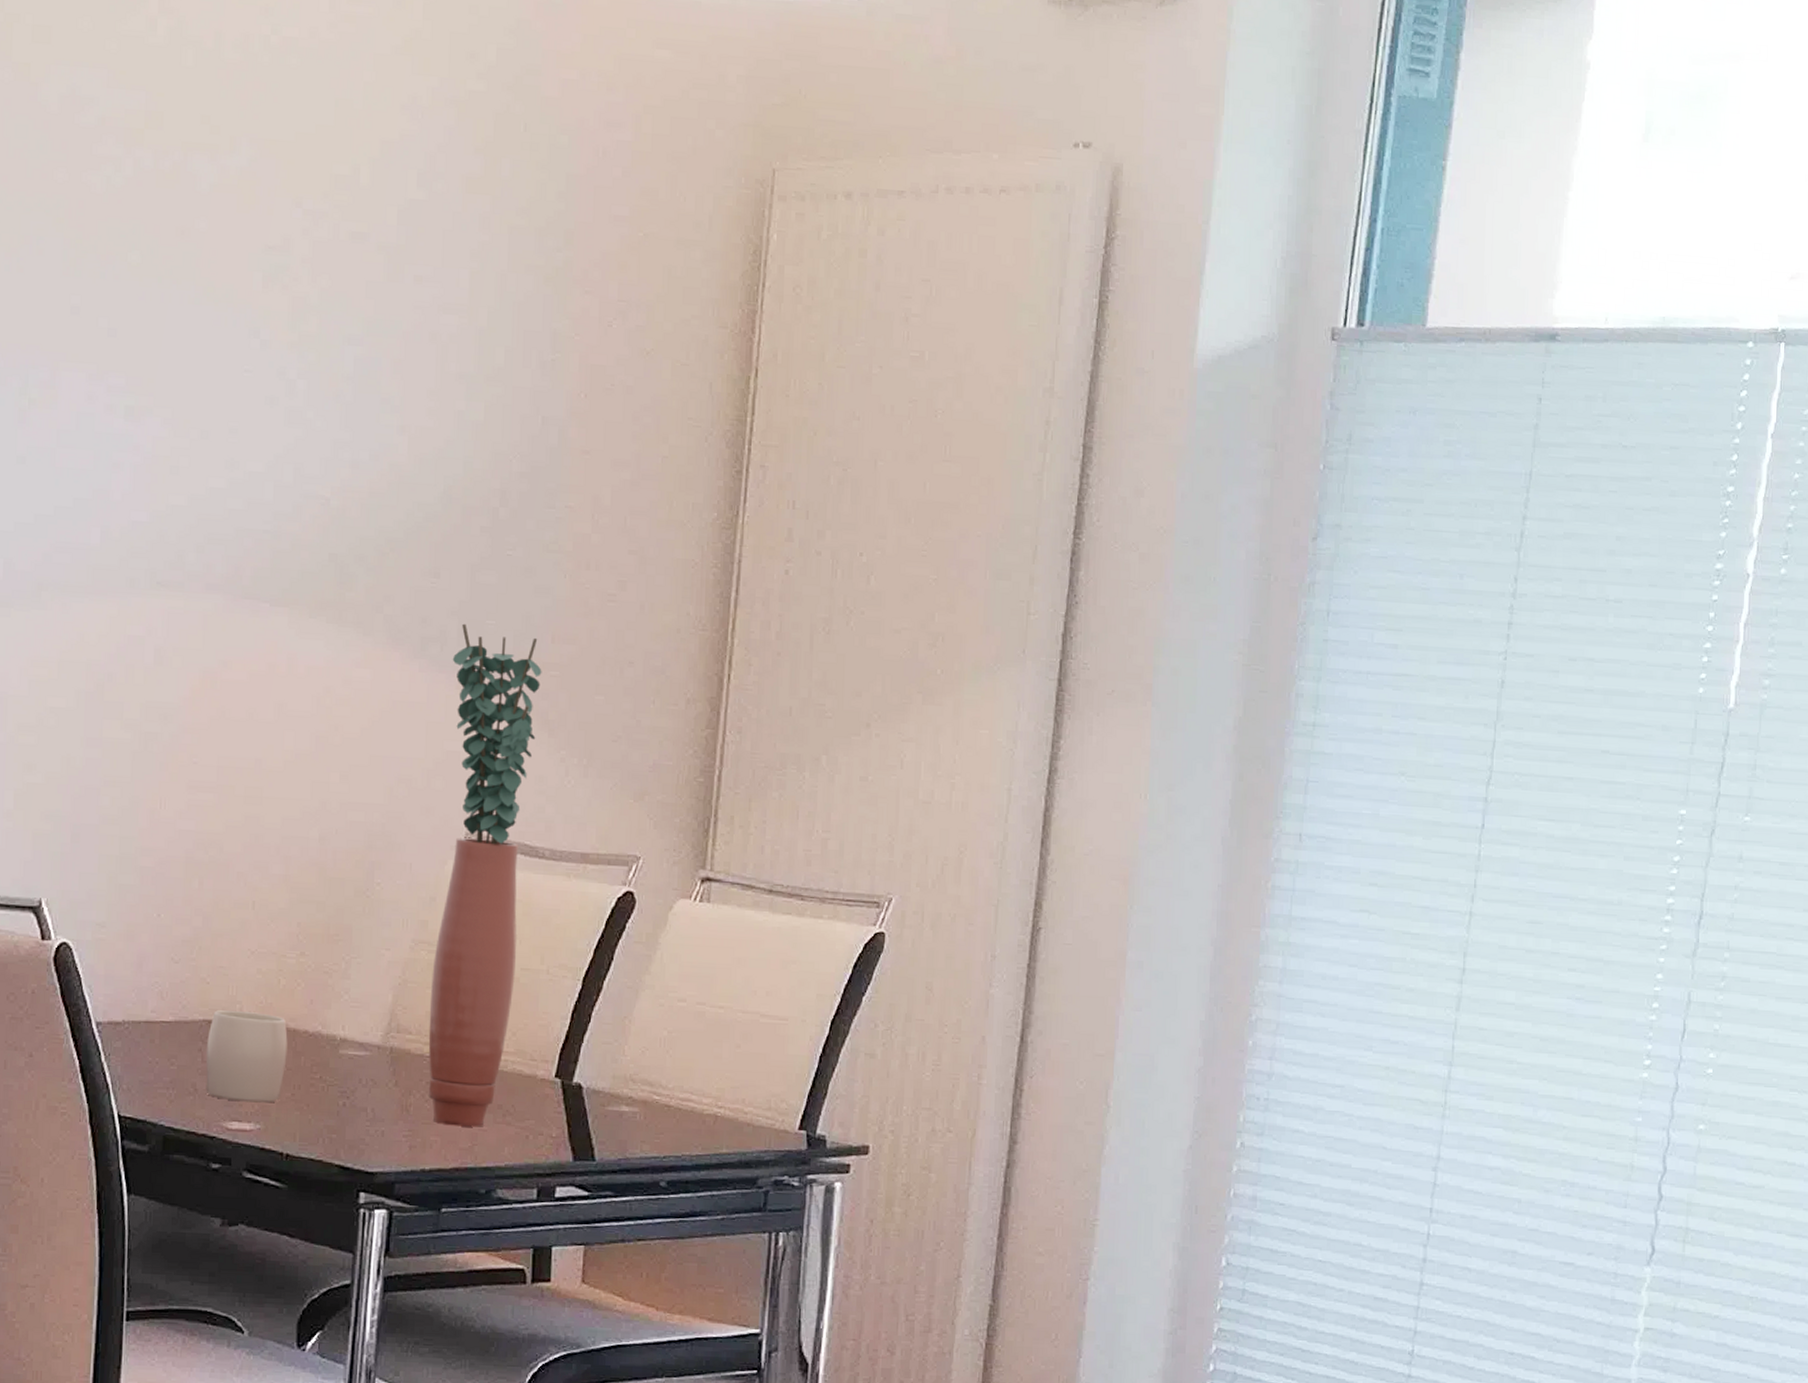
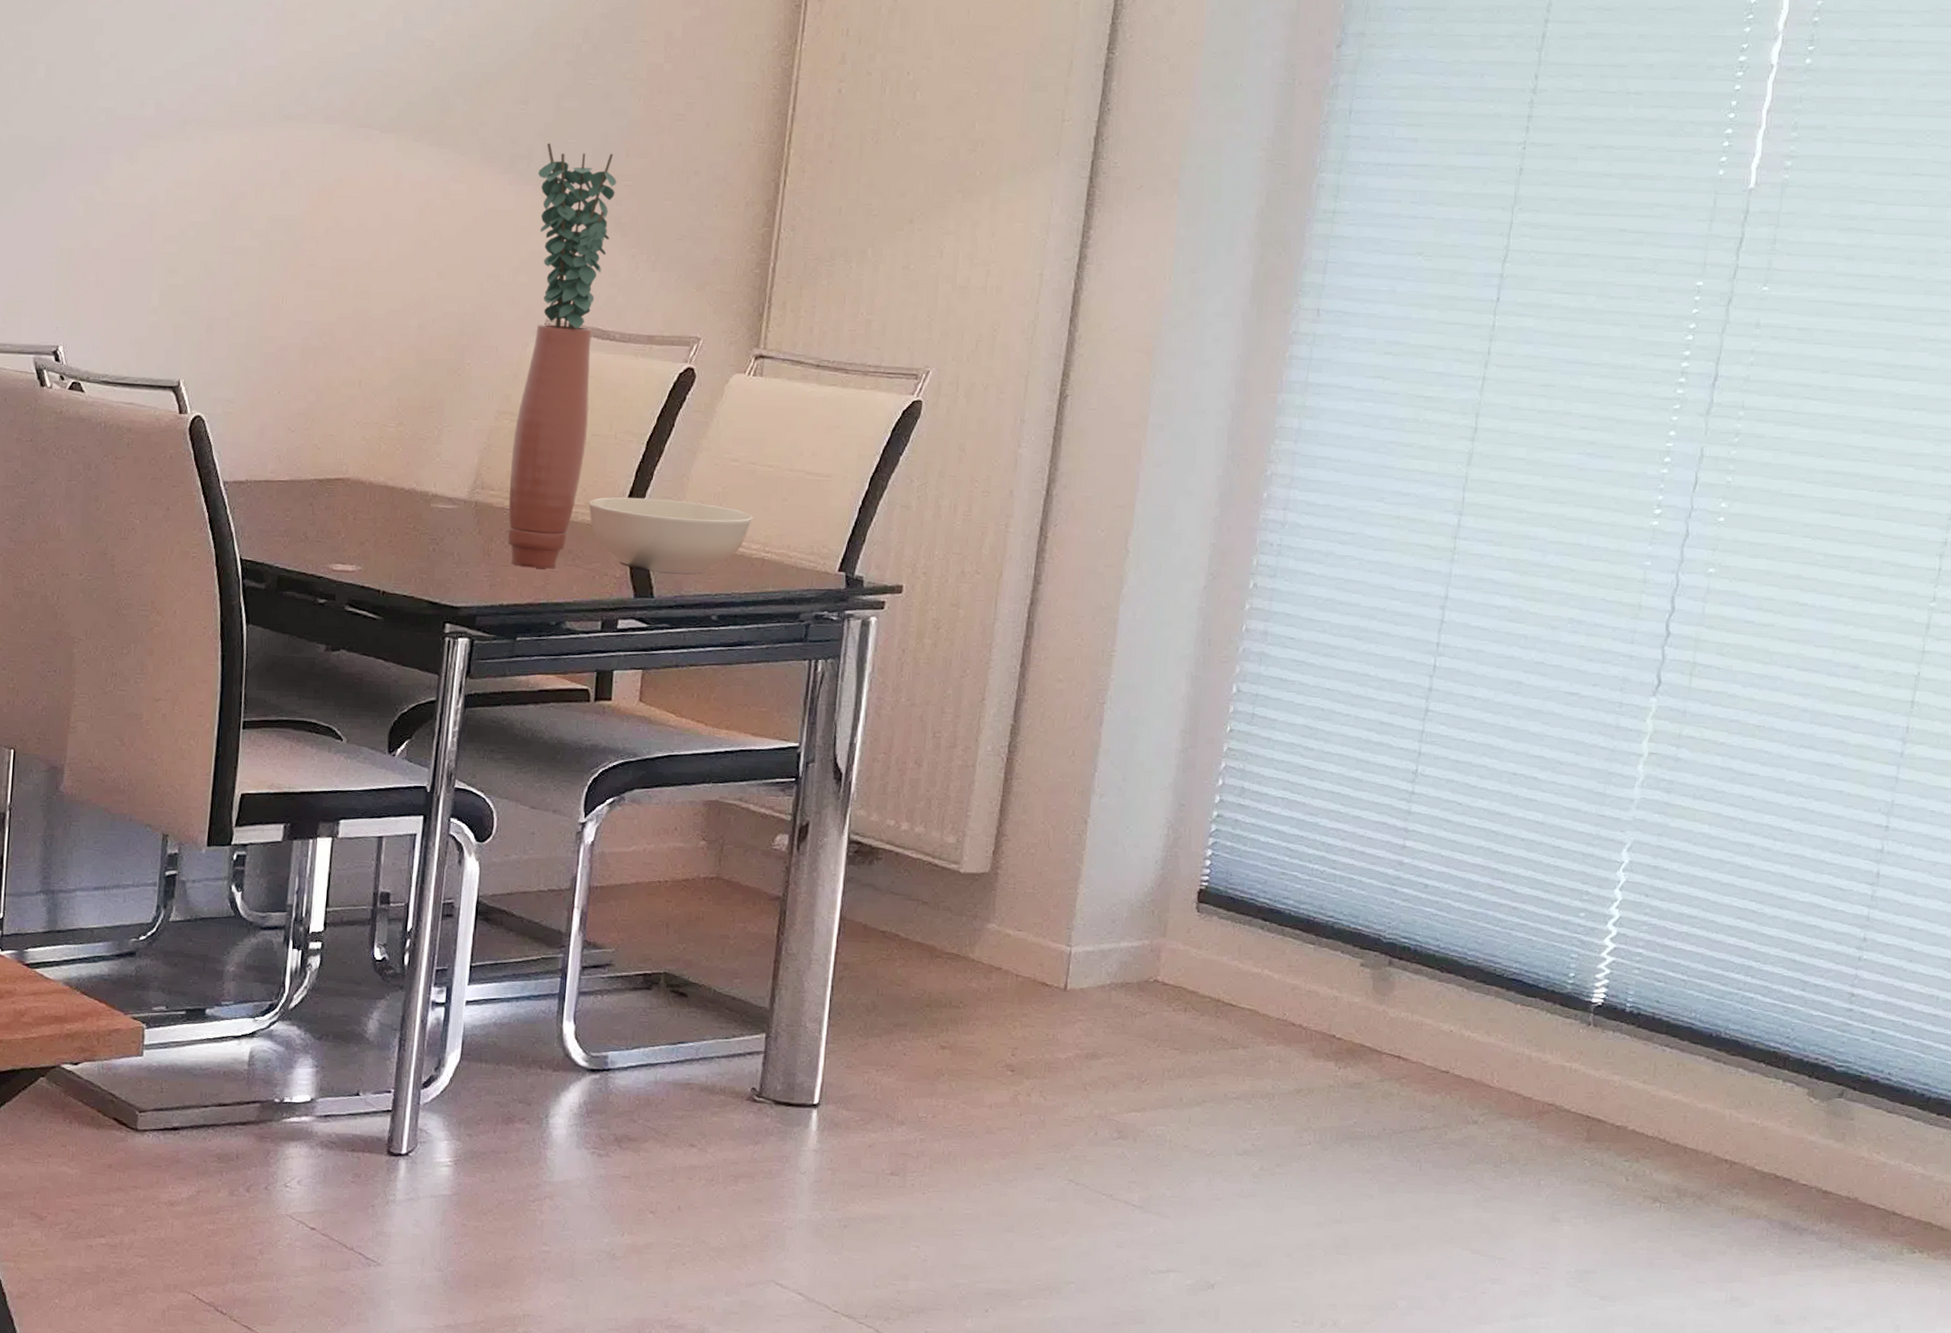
mug: present [205,1010,288,1103] -> none [315,470,387,549]
bowl: none [519,1042,704,1133] -> present [588,497,754,574]

